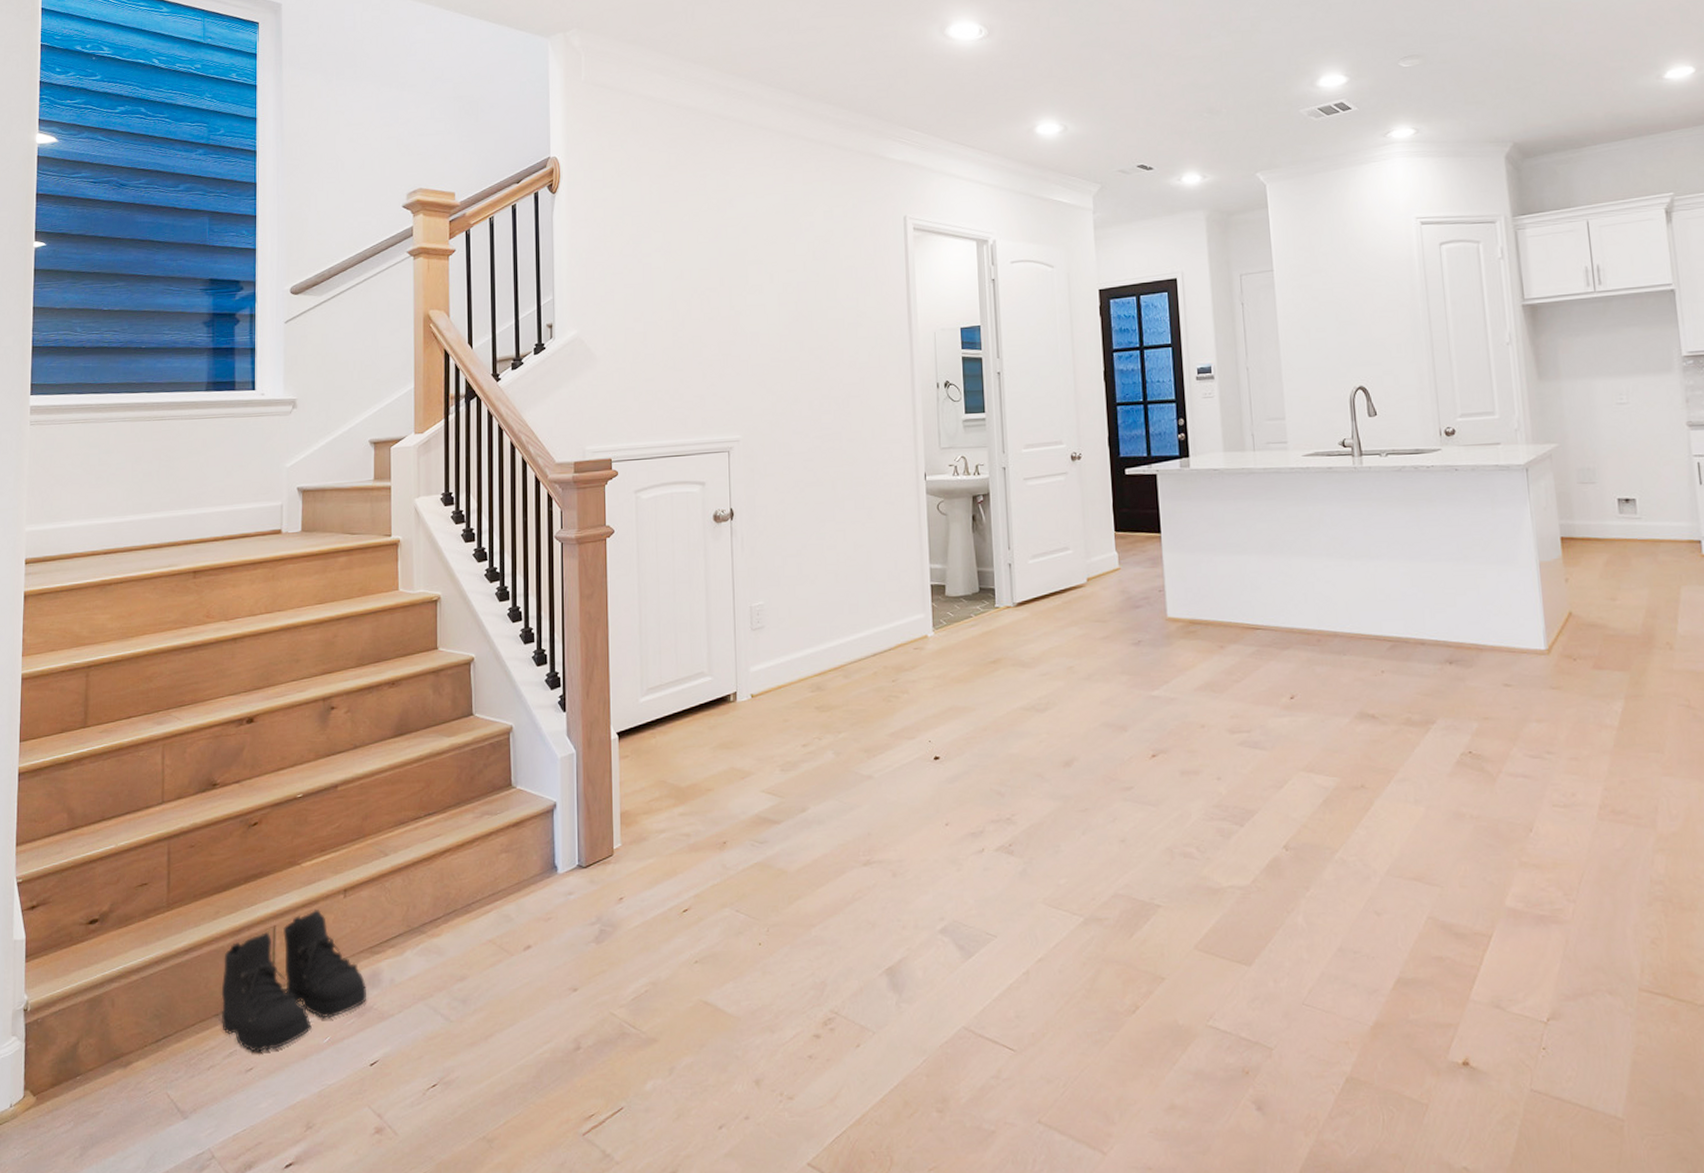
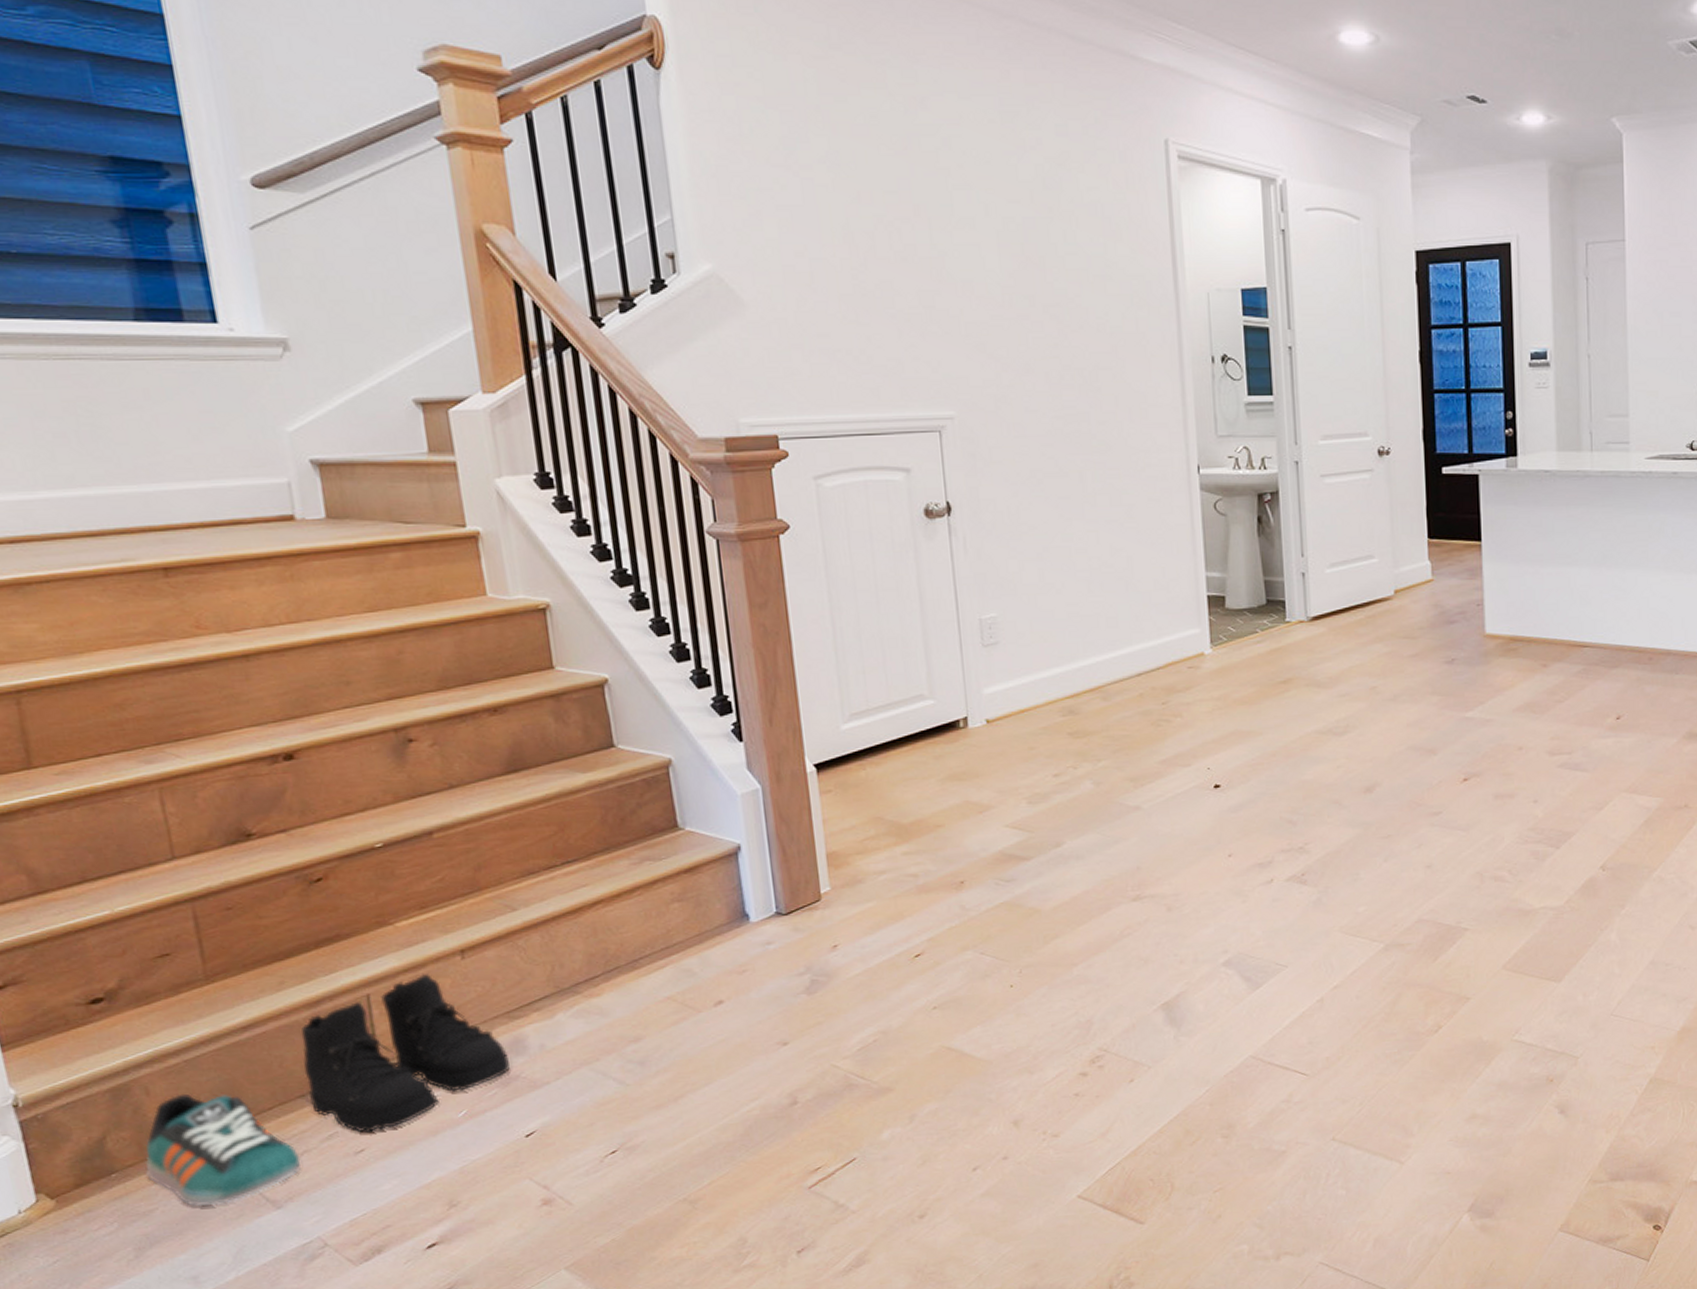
sneaker: none [100,1007,207,1112] -> present [145,1093,302,1206]

